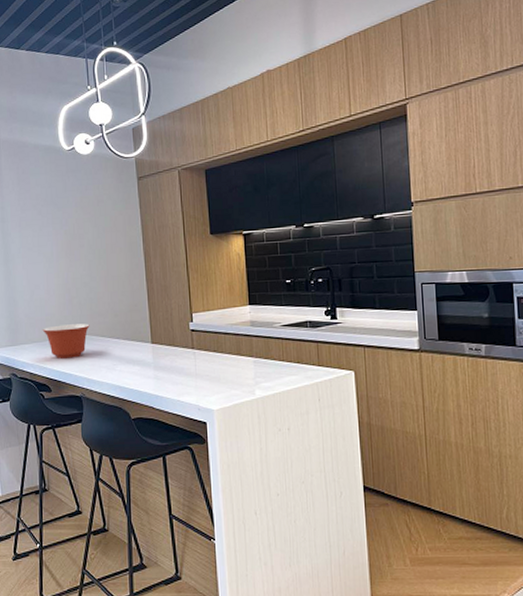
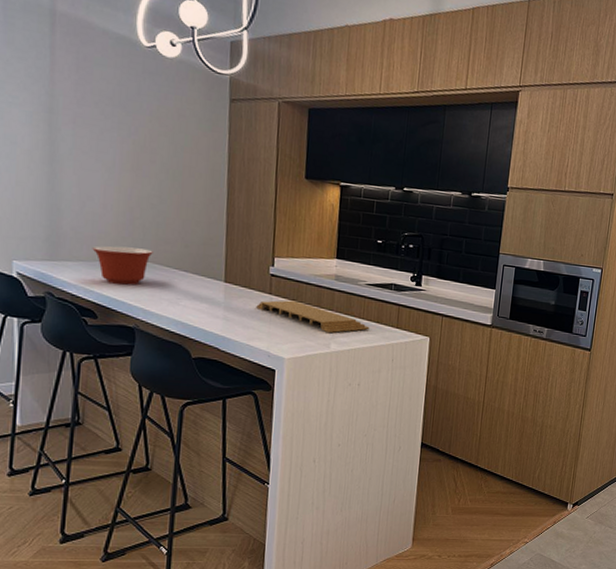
cutting board: none [182,352,291,380] -> present [256,300,370,333]

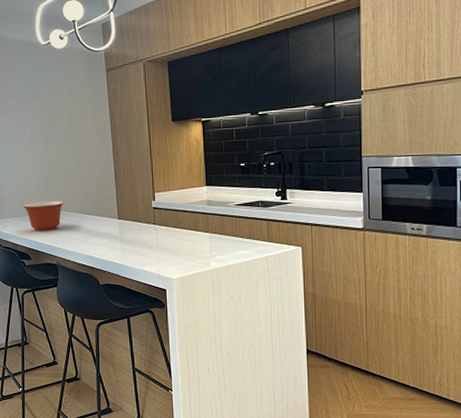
cutting board: present [256,300,370,333] -> none [145,228,243,253]

